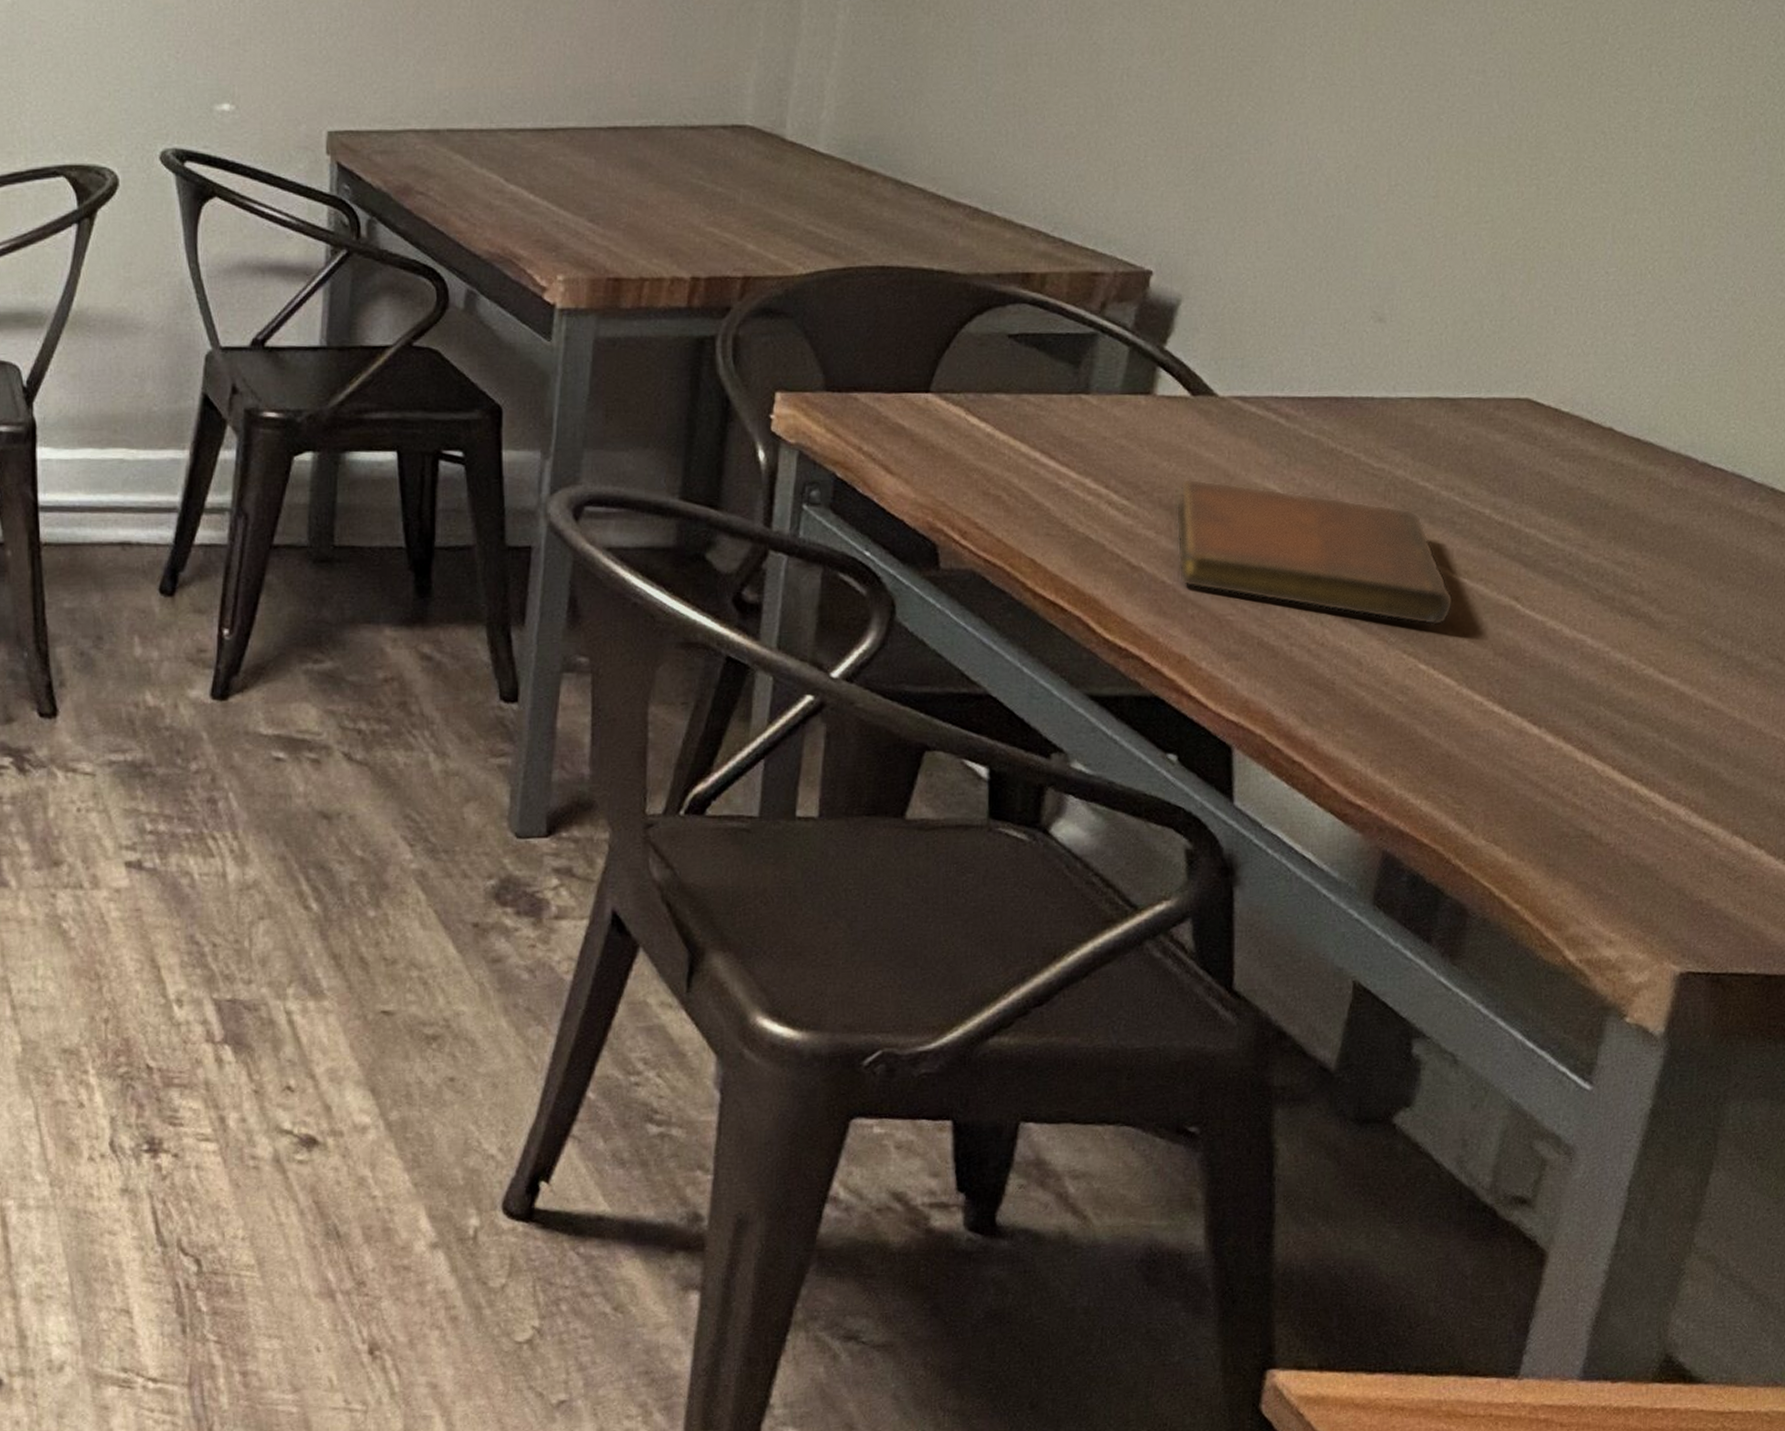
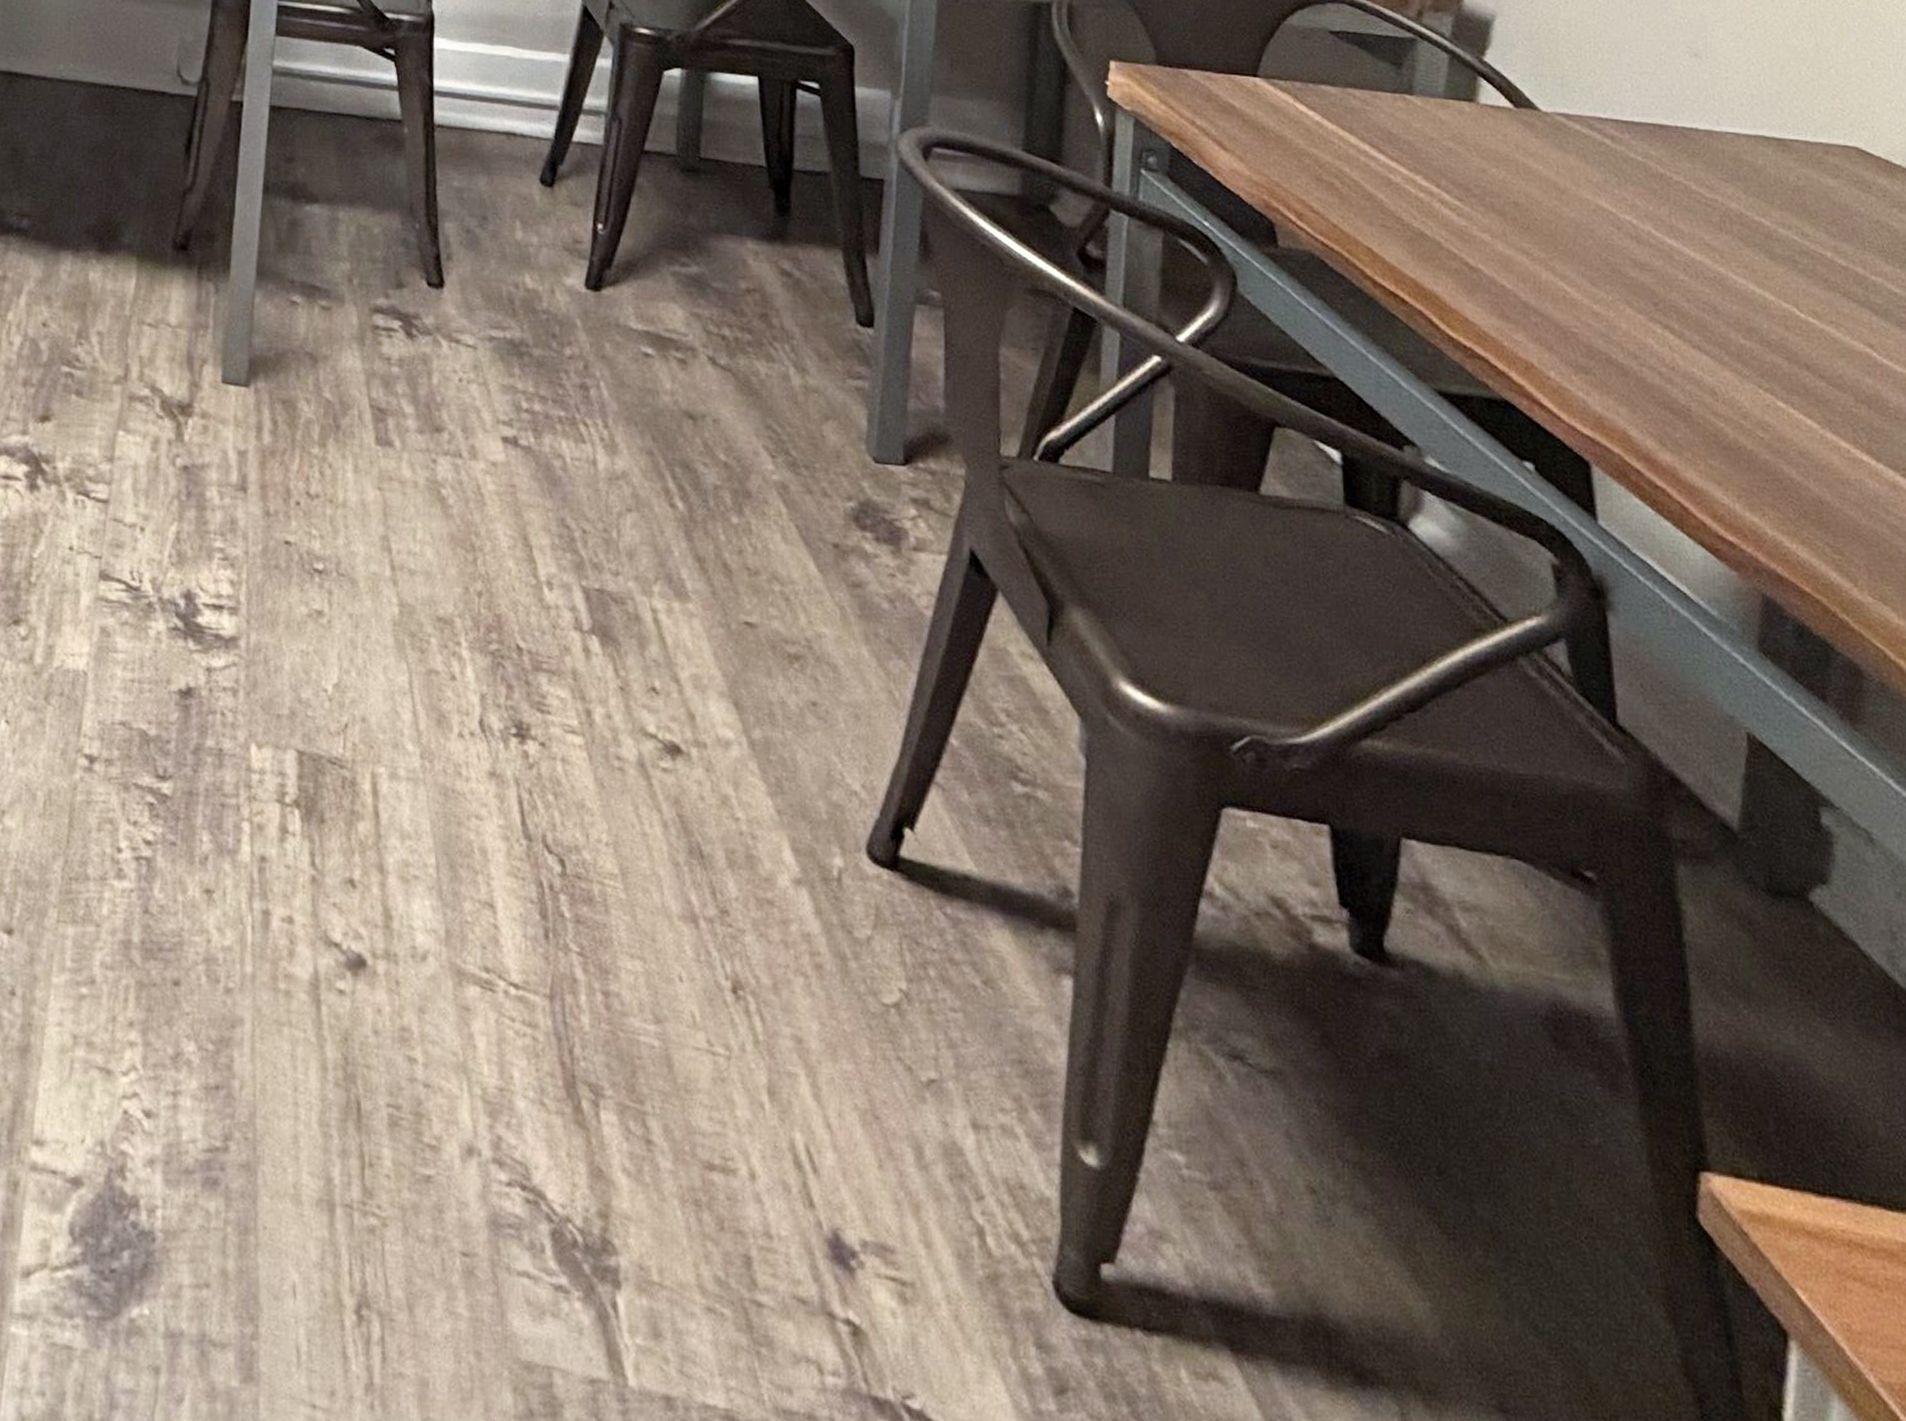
notebook: present [1175,478,1454,626] -> none [1509,186,1806,365]

